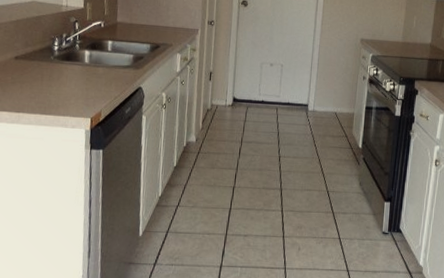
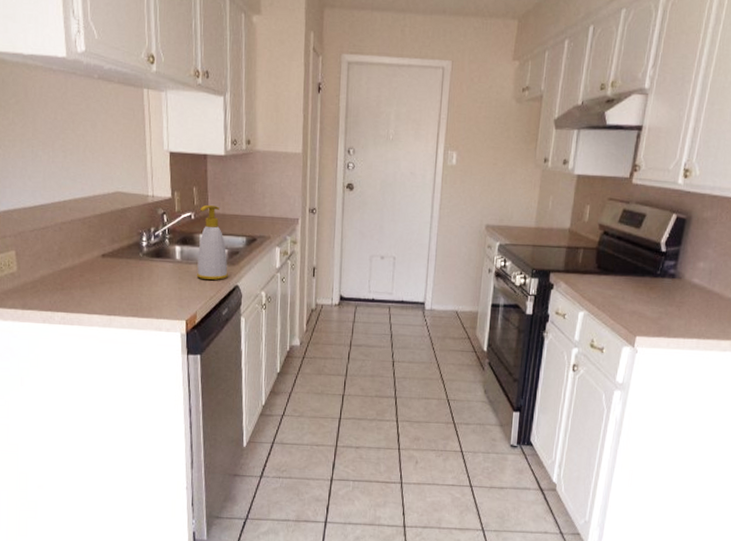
soap bottle: none [103,15,132,82] -> present [197,204,228,281]

